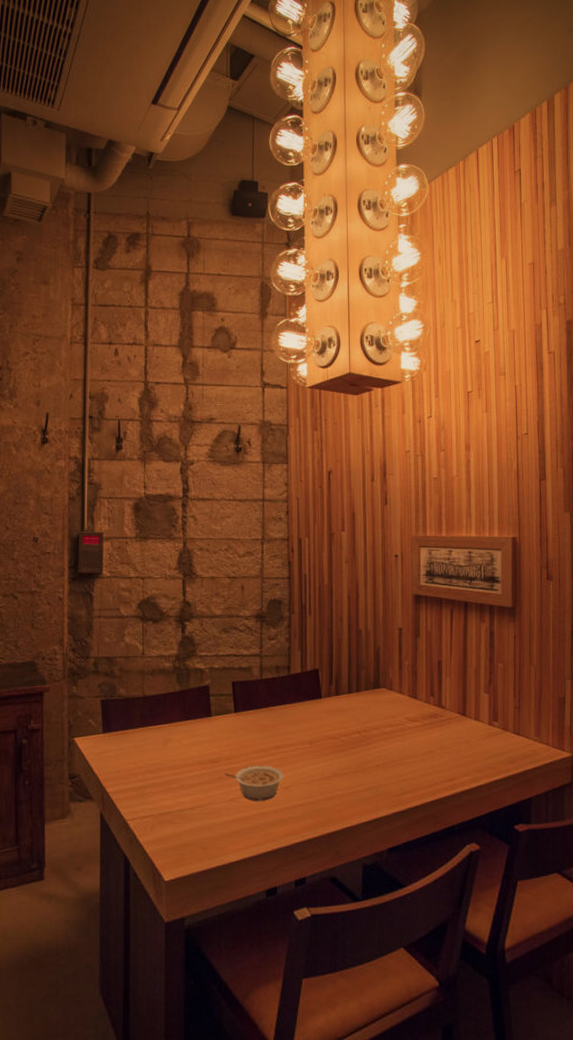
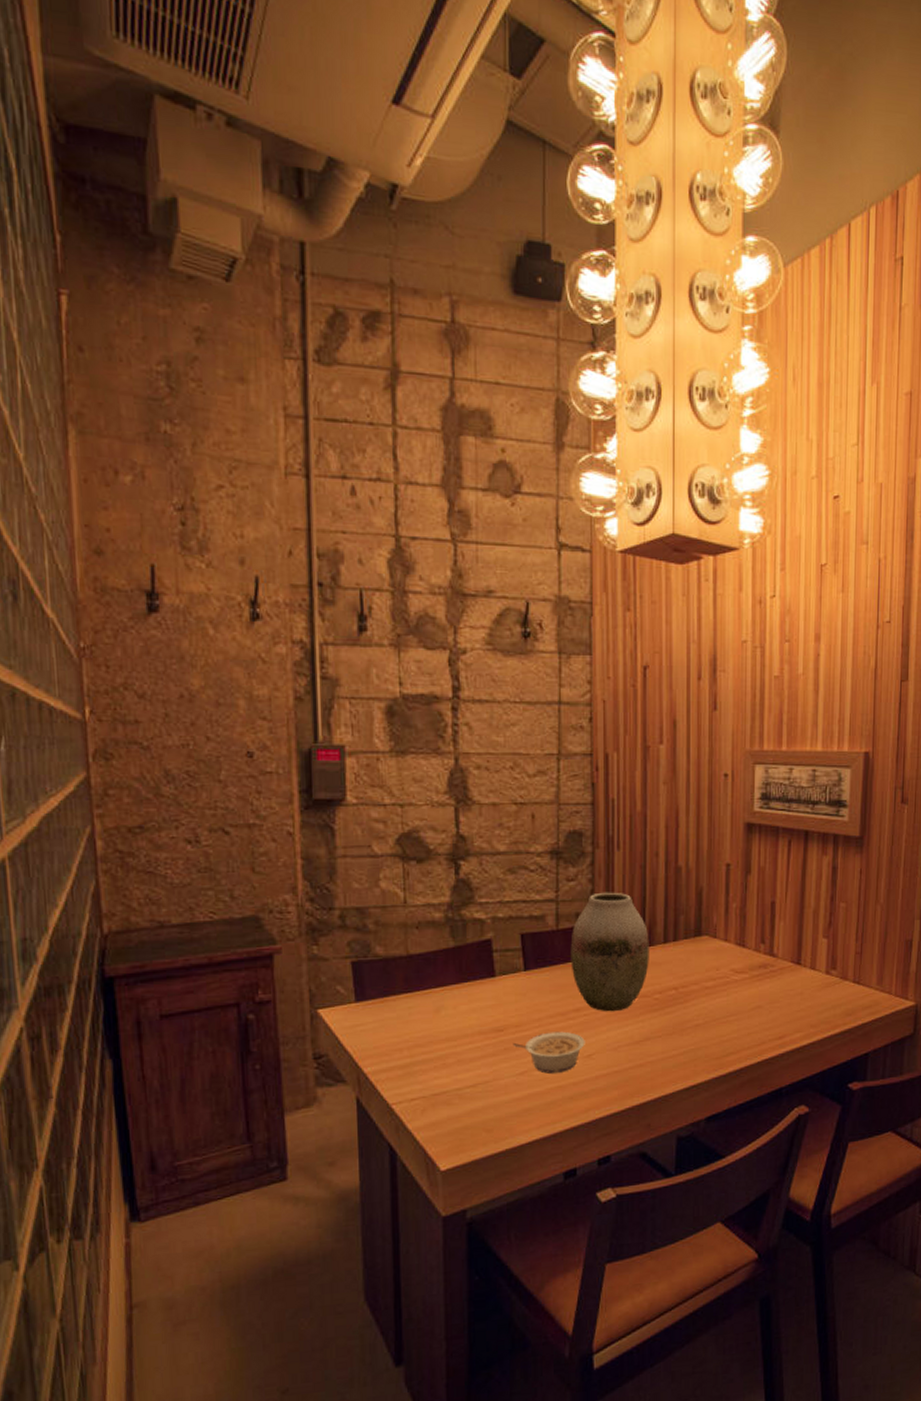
vase: none [272,649,336,750] -> present [570,892,649,1012]

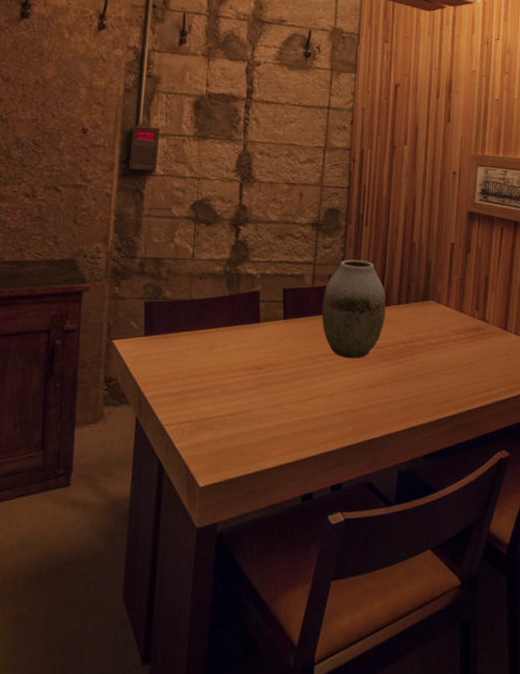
legume: present [512,1031,585,1074] -> none [269,372,329,408]

